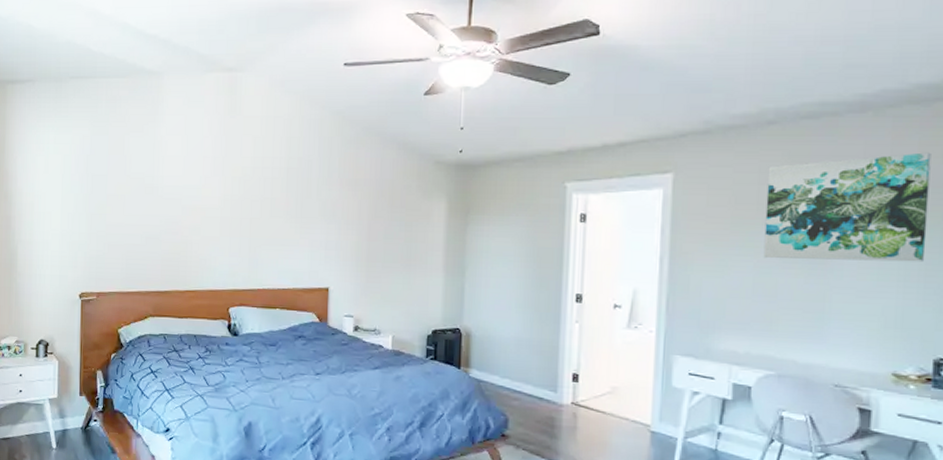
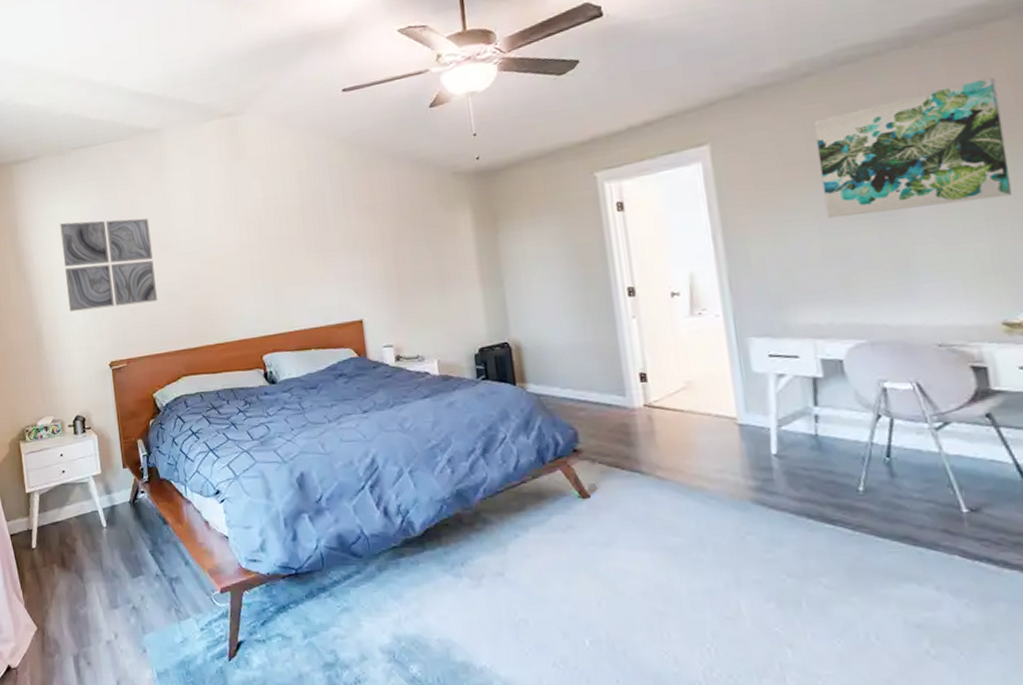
wall art: none [47,150,137,241] -> present [60,218,158,312]

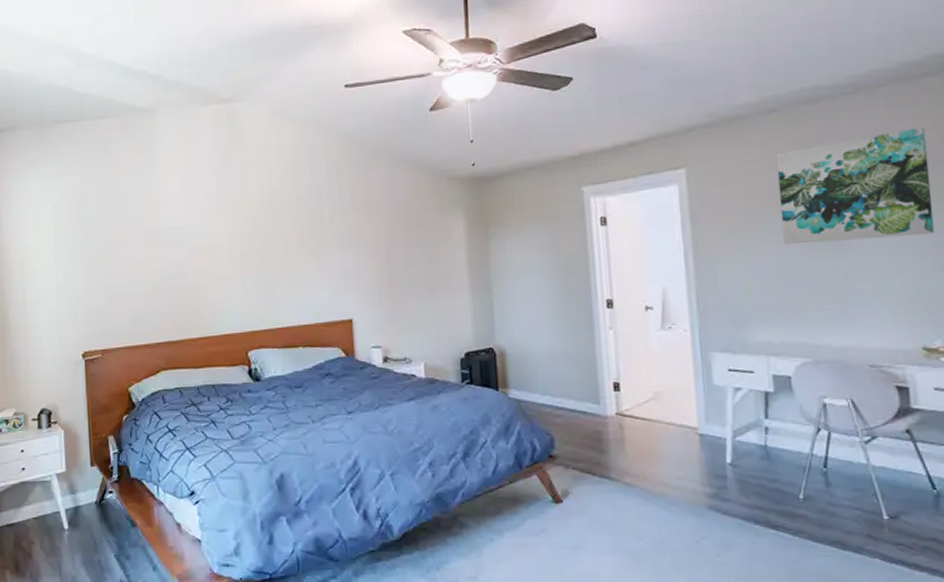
wall art: present [60,218,158,312] -> none [36,200,140,296]

